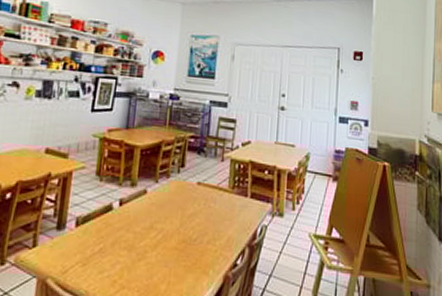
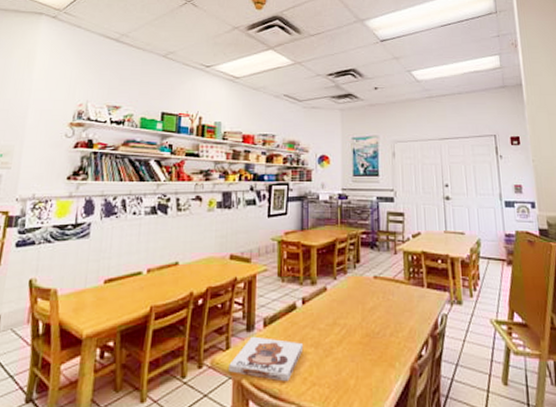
board game: none [33,235,117,284] -> present [229,336,304,382]

